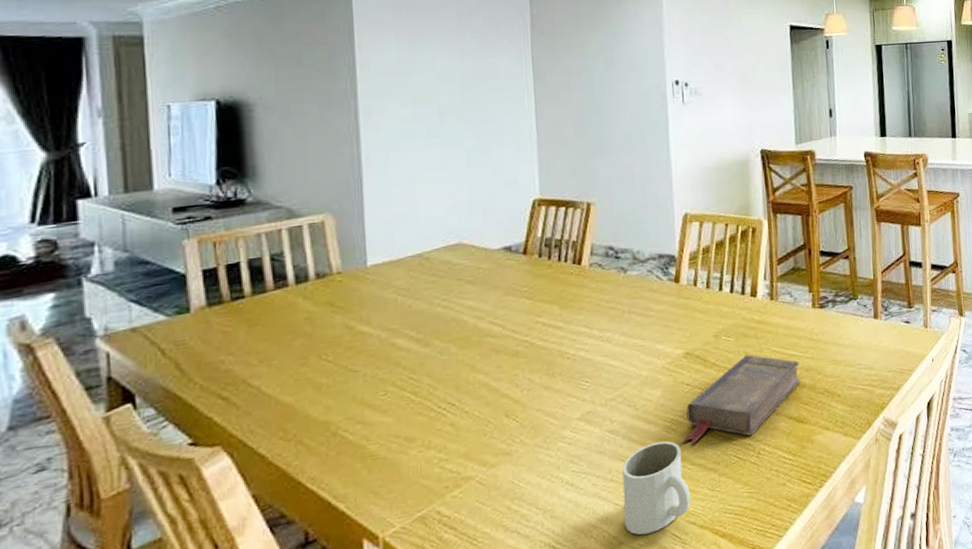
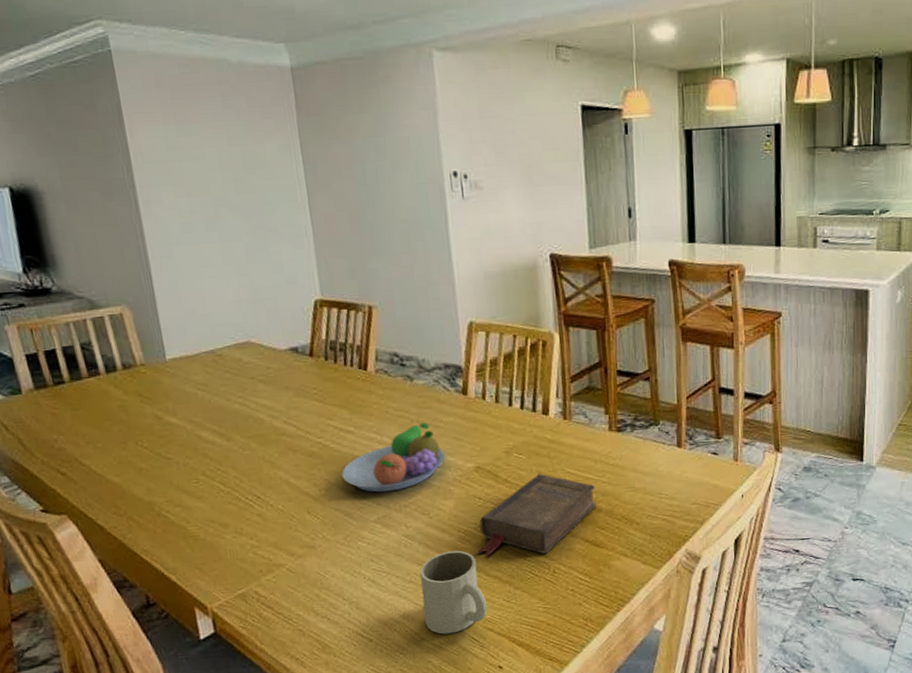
fruit bowl: none [546,312,656,389] -> present [341,422,446,493]

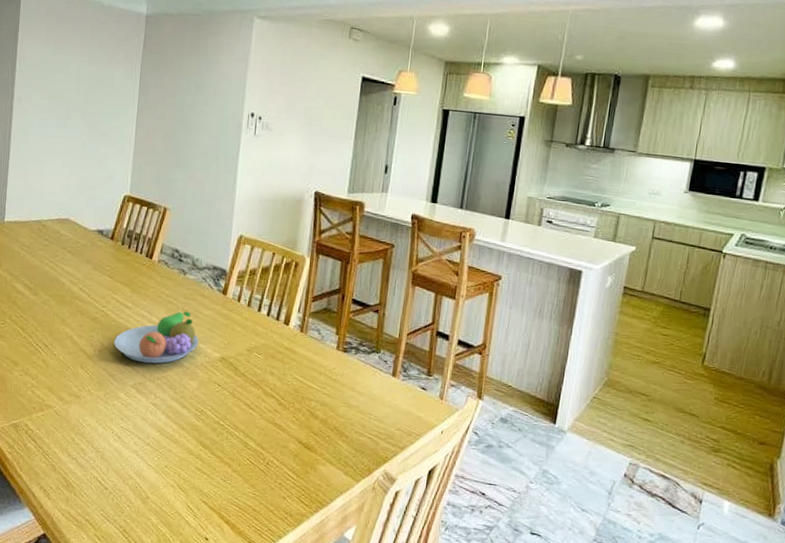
mug: present [420,550,488,634] -> none [153,425,207,499]
book: present [475,474,596,558] -> none [205,374,316,446]

